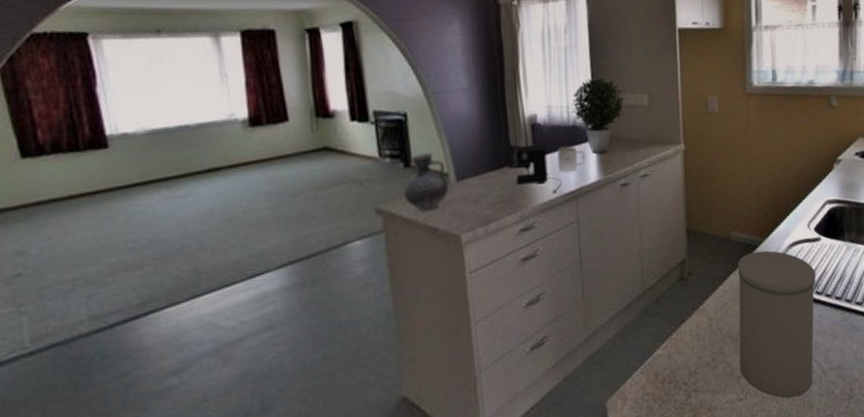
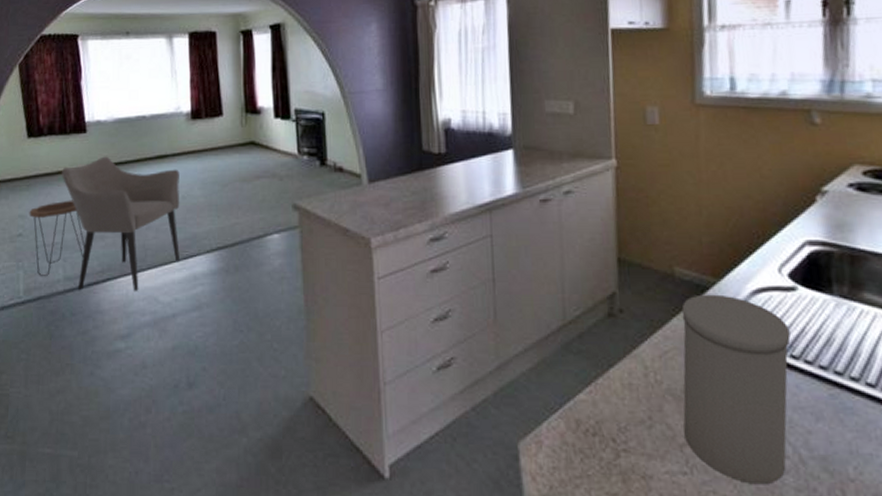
side table: none [30,227,116,321] -> present [29,200,85,277]
armchair: none [76,173,244,328] -> present [62,156,180,291]
ceramic jug: present [403,153,449,210] -> none [318,153,361,209]
coffee maker: present [506,144,563,194] -> none [418,151,476,204]
mug: present [557,146,586,173] -> none [470,154,502,183]
potted plant: present [571,78,624,154] -> none [487,82,547,164]

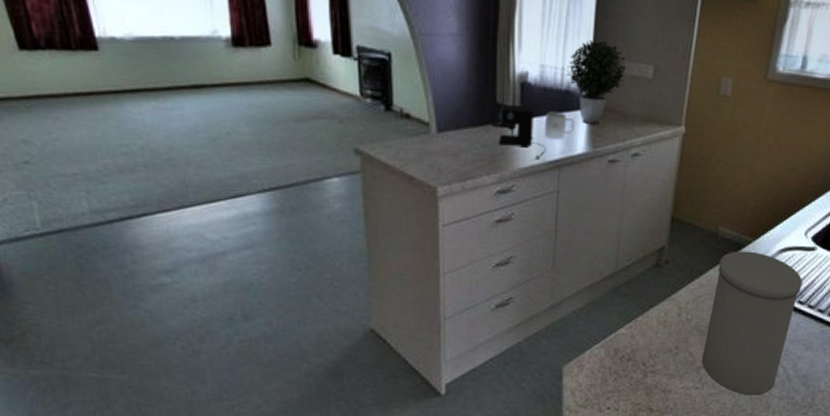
side table: present [29,200,85,277] -> none [34,127,112,209]
armchair: present [62,156,180,291] -> none [71,80,227,228]
coffee maker: none [418,151,476,204] -> present [490,105,547,160]
mug: none [470,154,502,183] -> present [544,111,576,141]
potted plant: none [487,82,547,164] -> present [565,39,627,124]

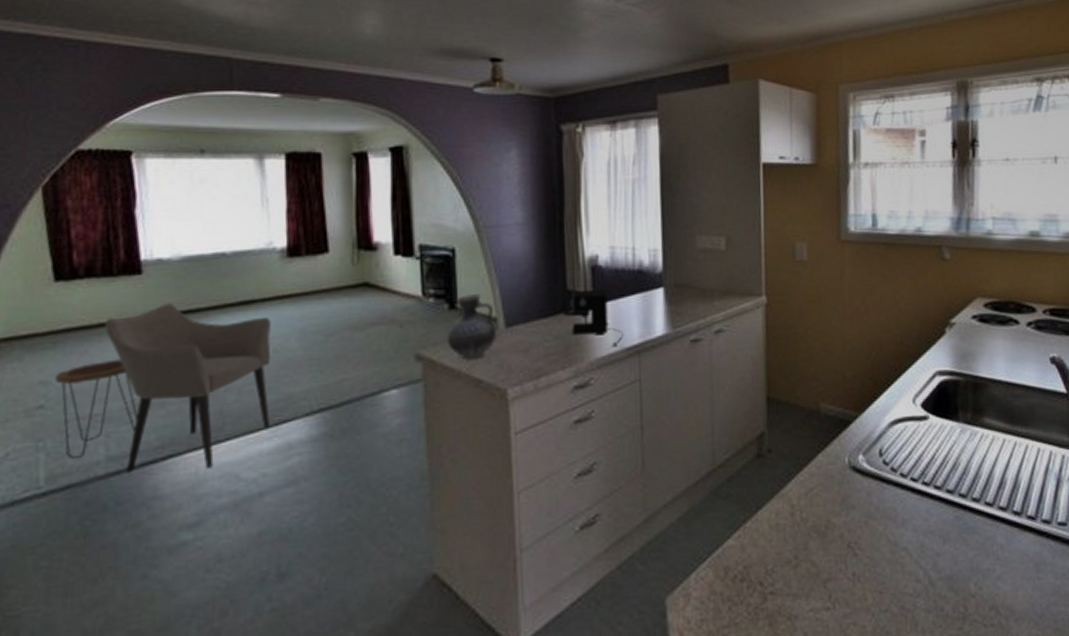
side table: none [34,127,112,209] -> present [55,359,138,460]
armchair: none [71,80,227,228] -> present [105,303,271,472]
ceramic jug: none [383,98,428,157] -> present [446,294,496,358]
mug: present [544,111,576,141] -> none [619,293,652,324]
potted plant: present [565,39,627,124] -> none [636,217,698,303]
canister: present [702,251,803,396] -> none [826,427,923,612]

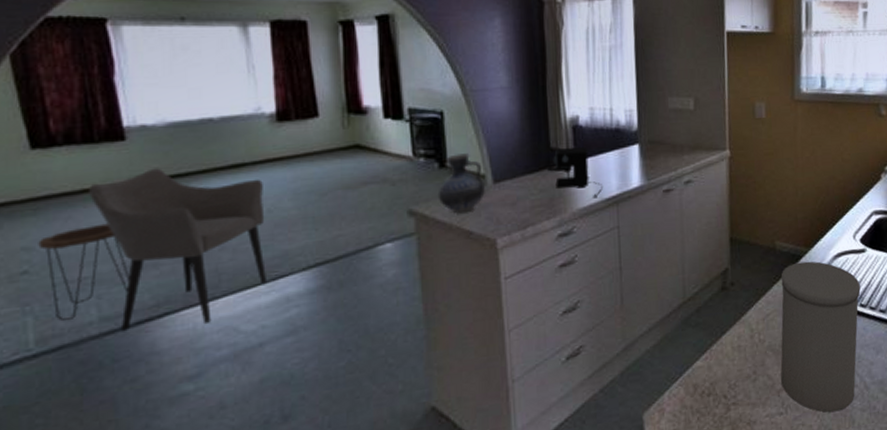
canister: none [826,427,923,612] -> present [780,261,861,413]

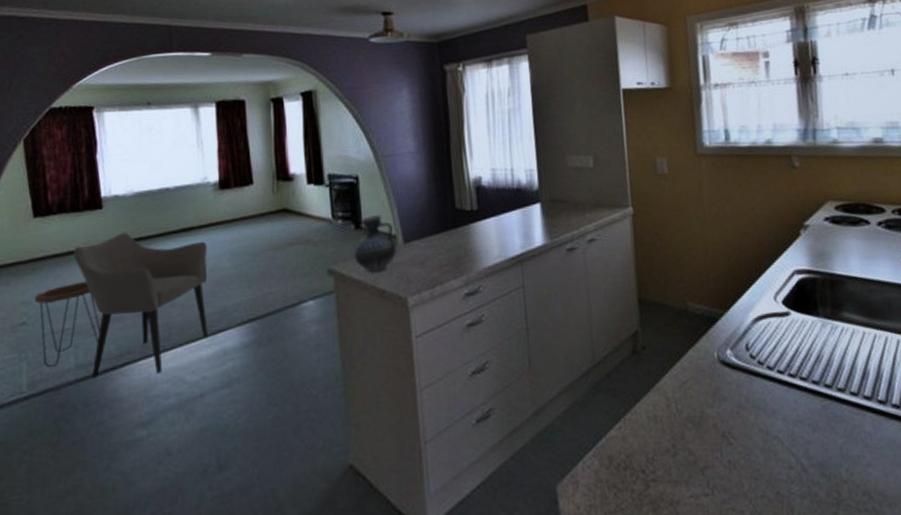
coffee maker: present [546,147,604,198] -> none [452,207,508,258]
canister: present [780,261,861,413] -> none [695,324,791,497]

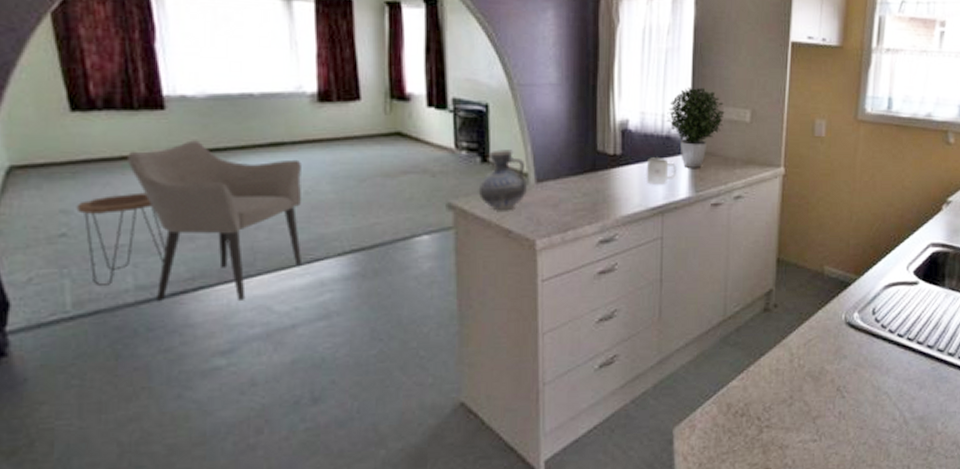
mug: none [501,209,531,237] -> present [646,157,678,186]
potted plant: none [515,141,569,217] -> present [666,86,725,168]

